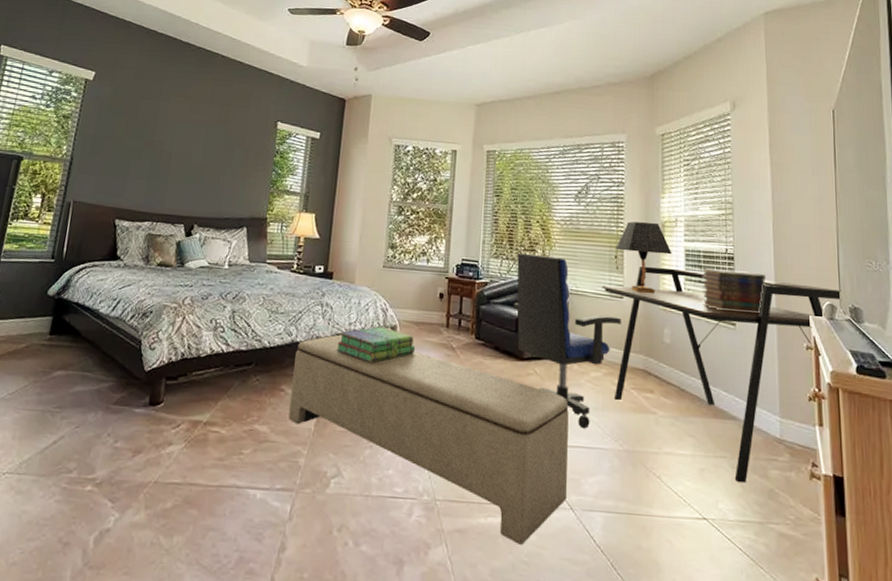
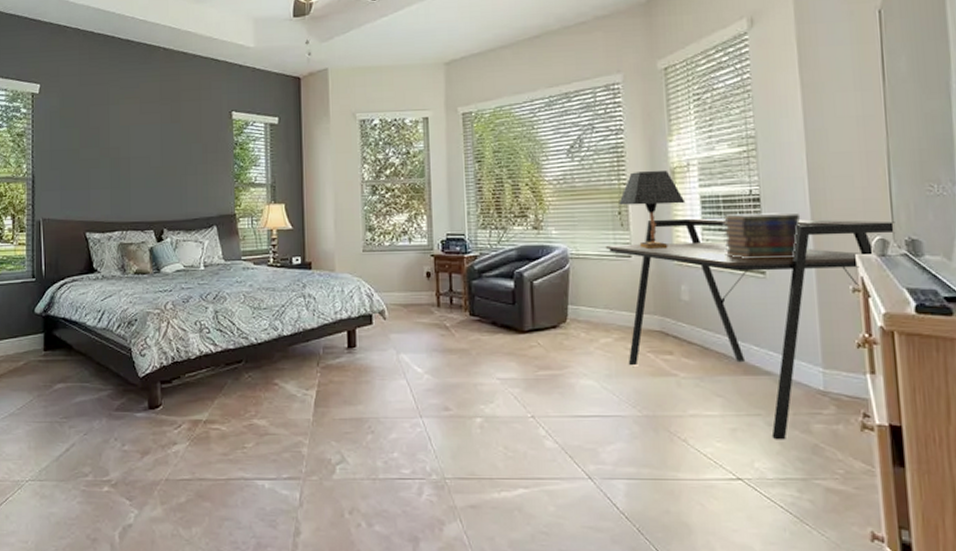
bench: present [288,334,569,545] -> none [284,324,583,516]
stack of books: present [336,326,416,362] -> none [325,312,407,349]
office chair: present [514,253,621,429] -> none [507,220,631,397]

